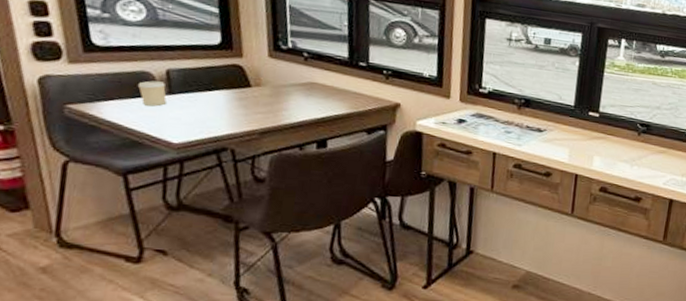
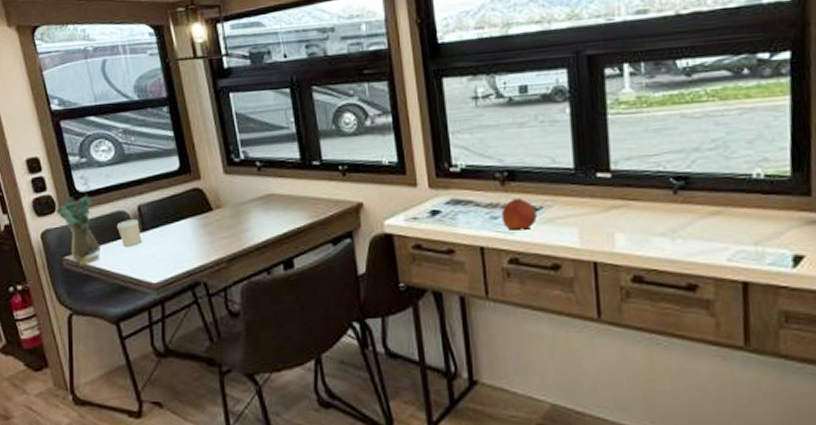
vase: none [63,45,115,117] -> present [57,193,101,265]
fruit: none [513,120,541,145] -> present [501,198,537,232]

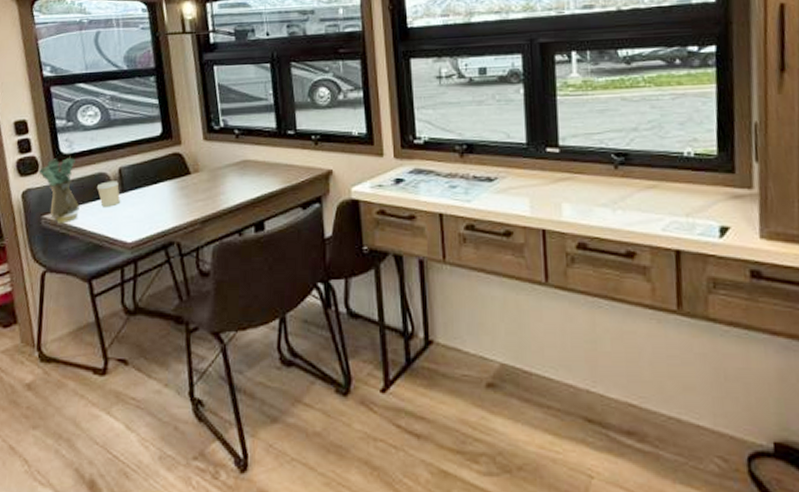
fruit: present [501,198,537,232] -> none [459,169,492,200]

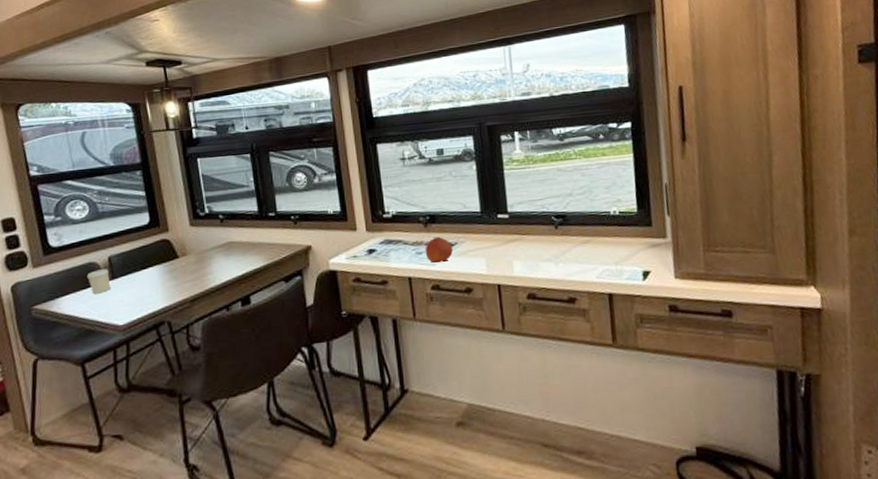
vase: present [39,155,80,224] -> none [28,248,70,313]
fruit: none [459,169,492,200] -> present [425,236,453,263]

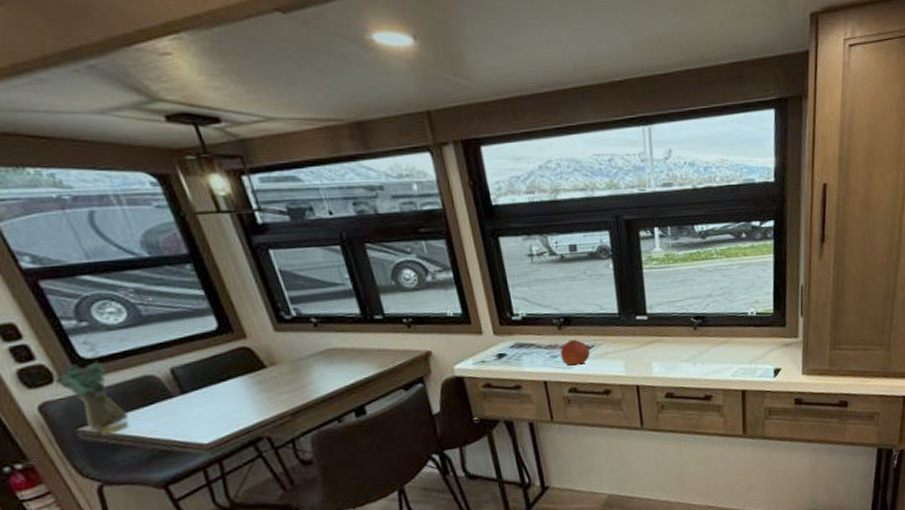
vase: none [28,248,70,313] -> present [54,360,129,435]
cup: present [86,269,111,295] -> none [145,382,182,413]

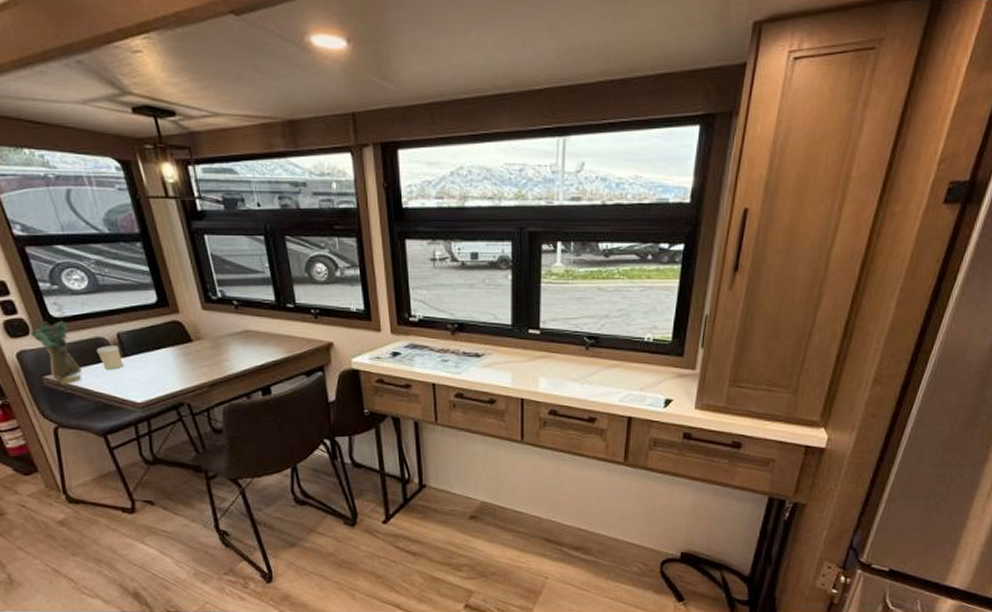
cup: none [145,382,182,413] -> present [96,345,123,371]
fruit: present [560,339,590,366] -> none [451,346,479,373]

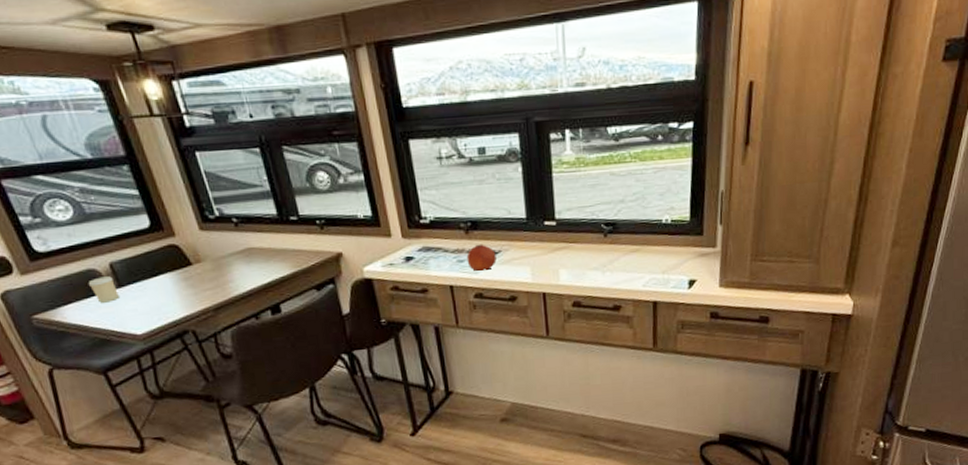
vase: present [30,319,82,384] -> none [14,253,75,323]
fruit: none [451,346,479,373] -> present [466,244,497,272]

